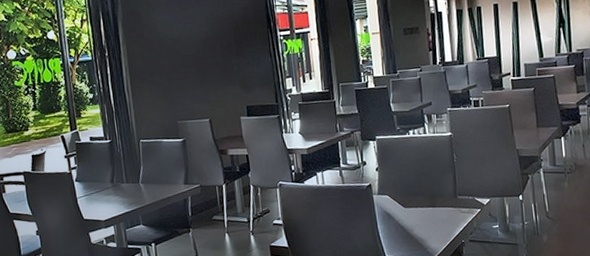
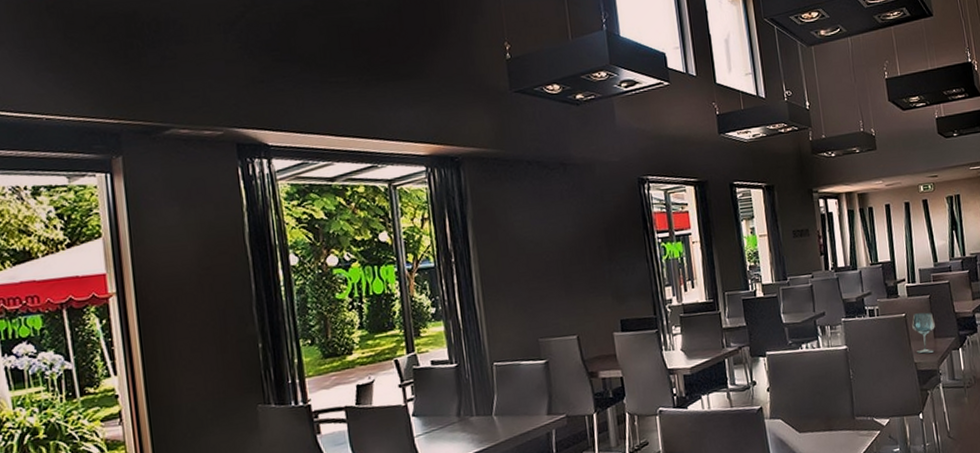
wine glass: none [515,103,538,142] -> present [912,312,935,354]

